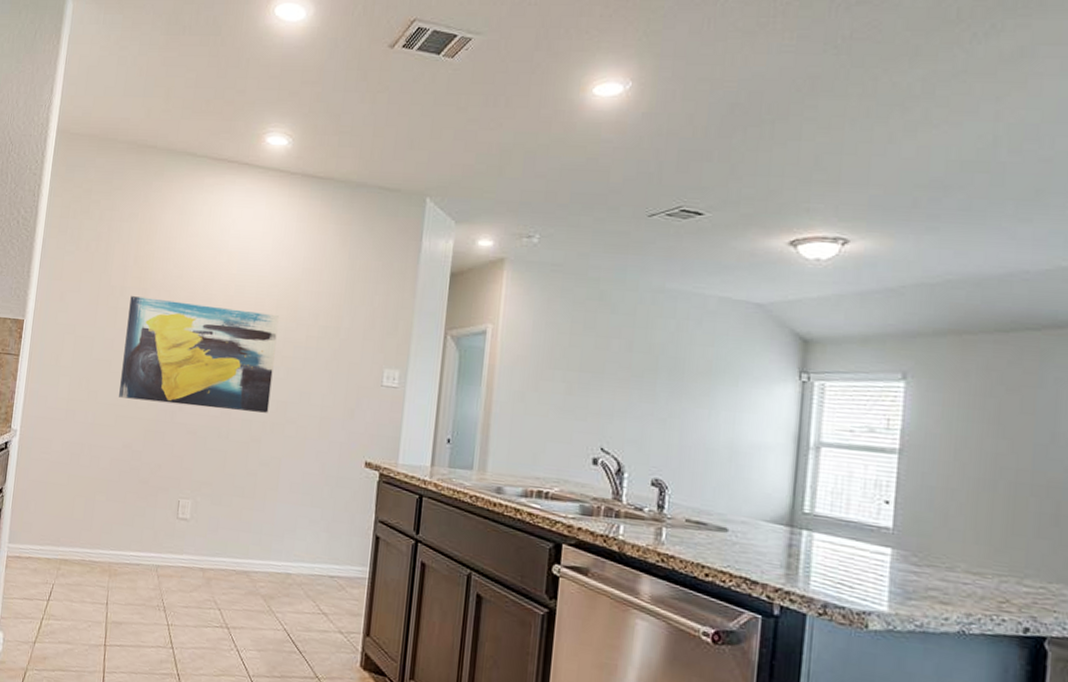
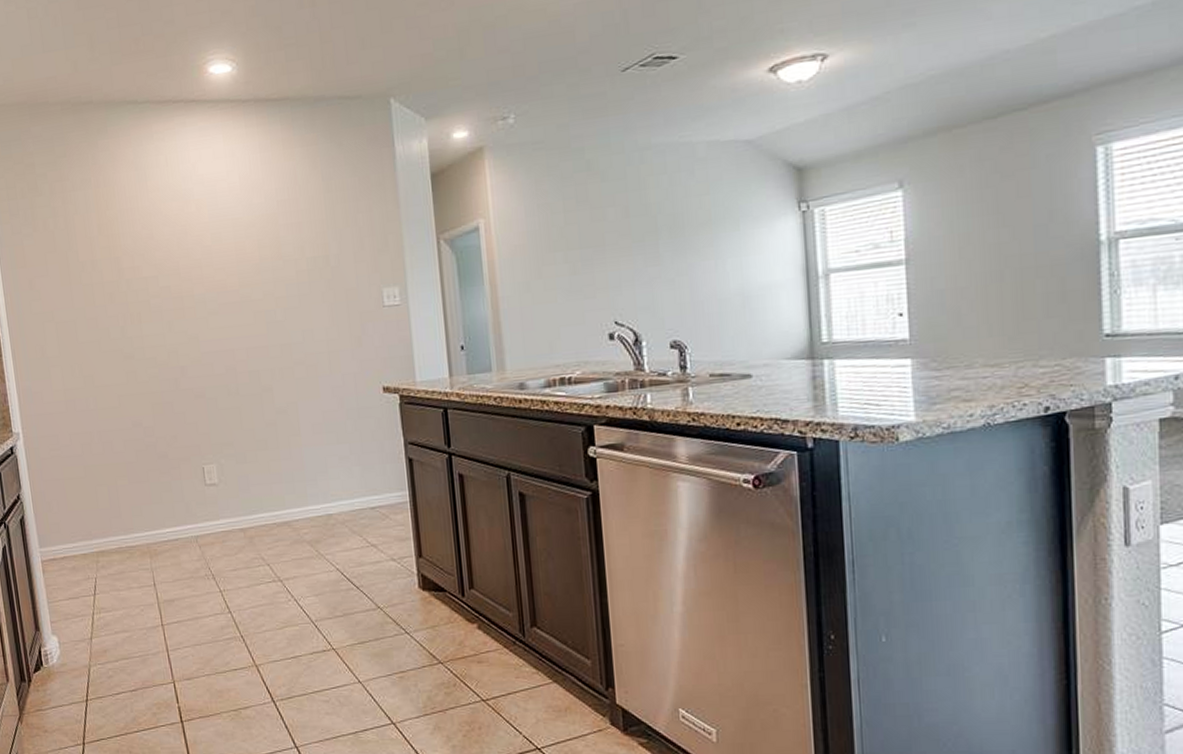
wall art: present [119,296,279,413] -> none [104,256,274,377]

